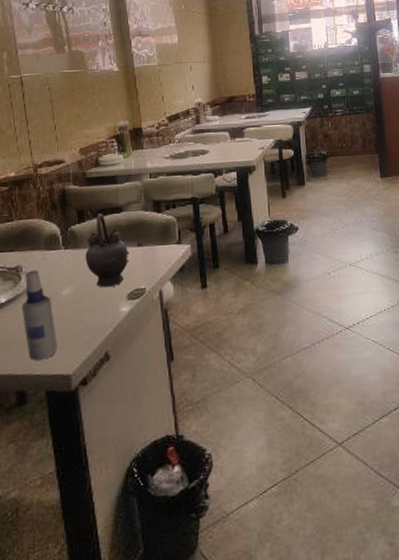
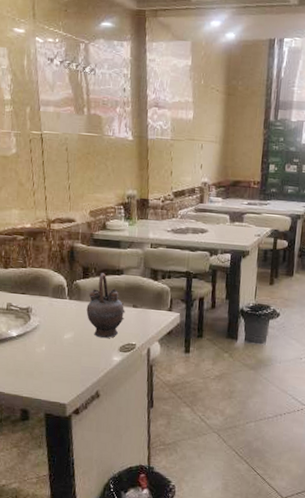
spray bottle: present [21,269,57,360] -> none [29,312,57,388]

